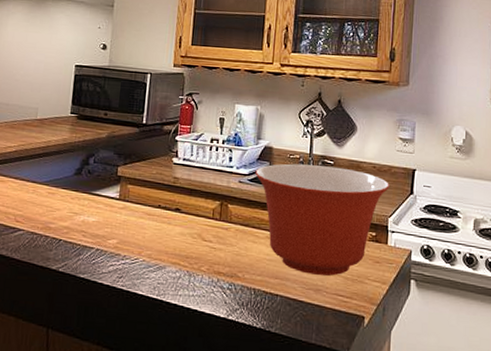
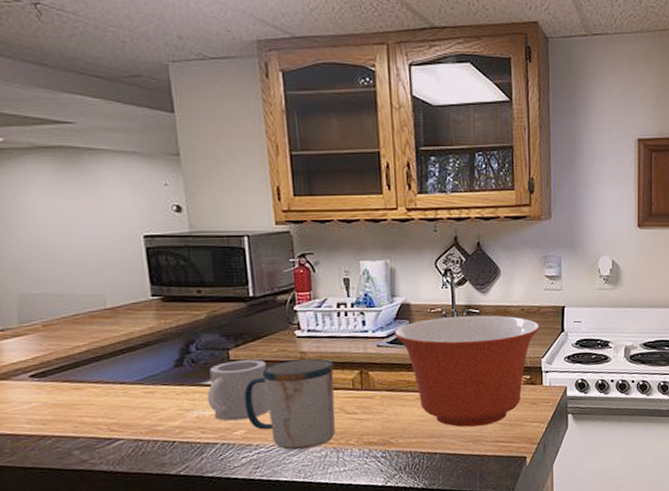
mug: none [93,176,146,231] -> present [207,359,270,421]
mug: none [121,183,199,268] -> present [244,358,336,450]

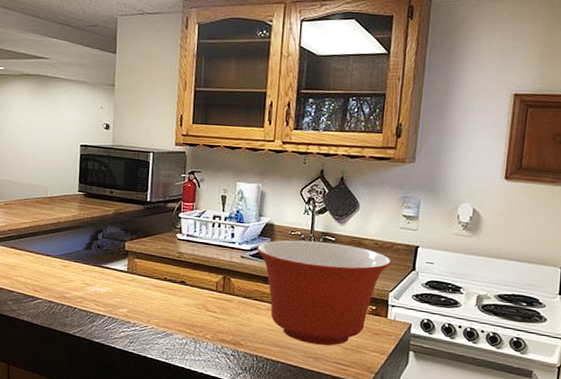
mug: present [207,359,270,421] -> none [104,251,152,301]
mug: present [244,358,336,450] -> none [130,257,203,335]

